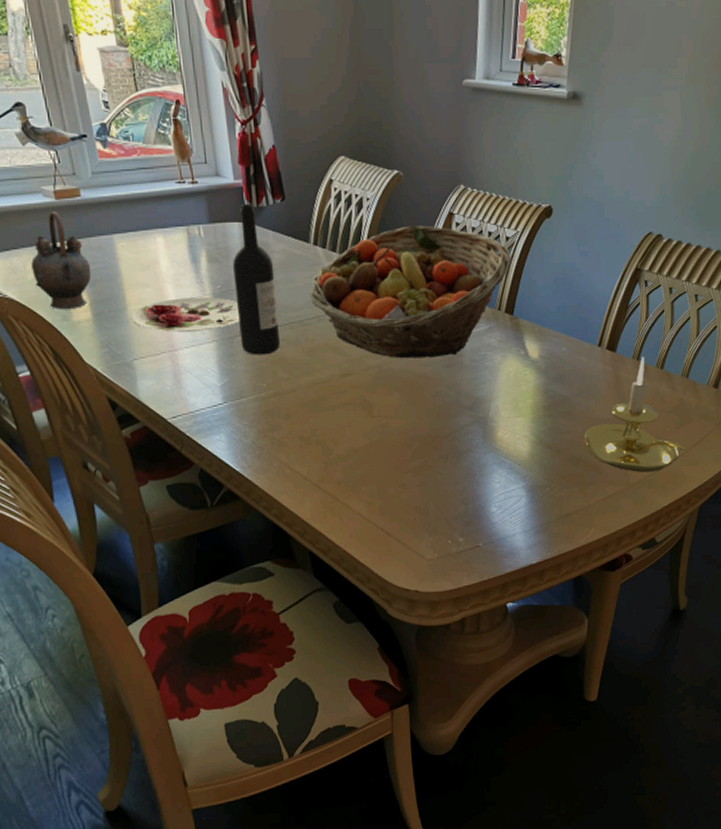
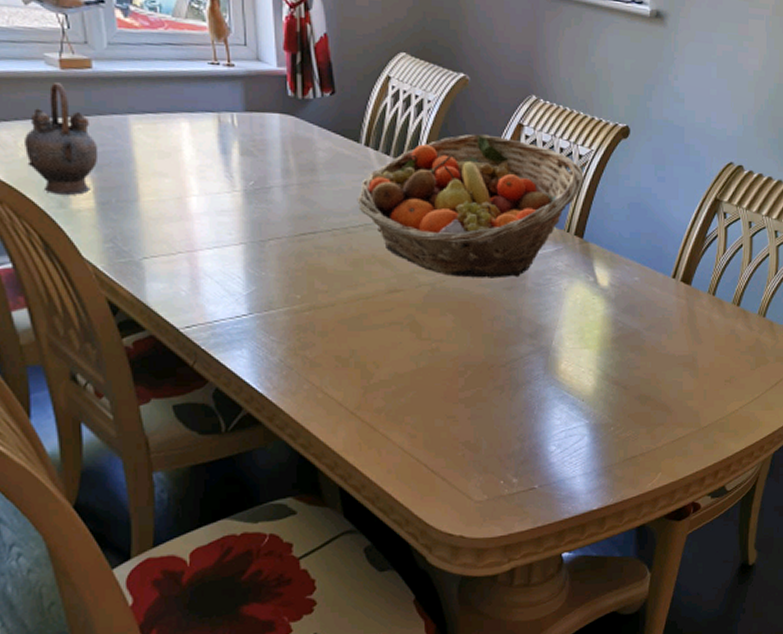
plate: present [132,297,240,332] -> none [145,192,275,231]
wine bottle: present [233,203,280,355] -> none [270,94,319,263]
candle holder: present [584,357,687,473] -> none [654,292,761,415]

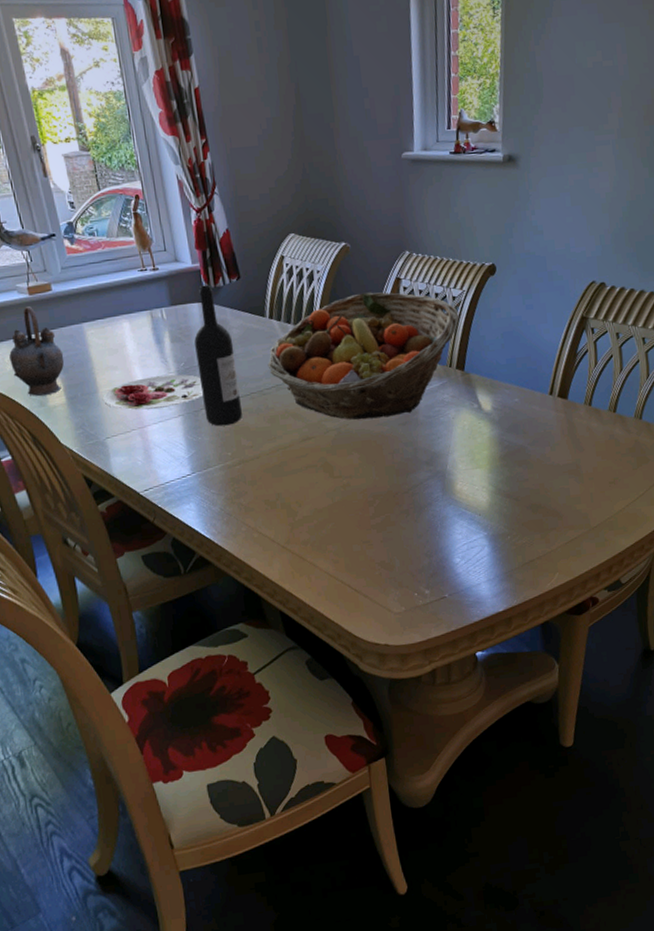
plate: none [145,192,275,231] -> present [103,374,204,410]
wine bottle: none [270,94,319,263] -> present [194,284,242,427]

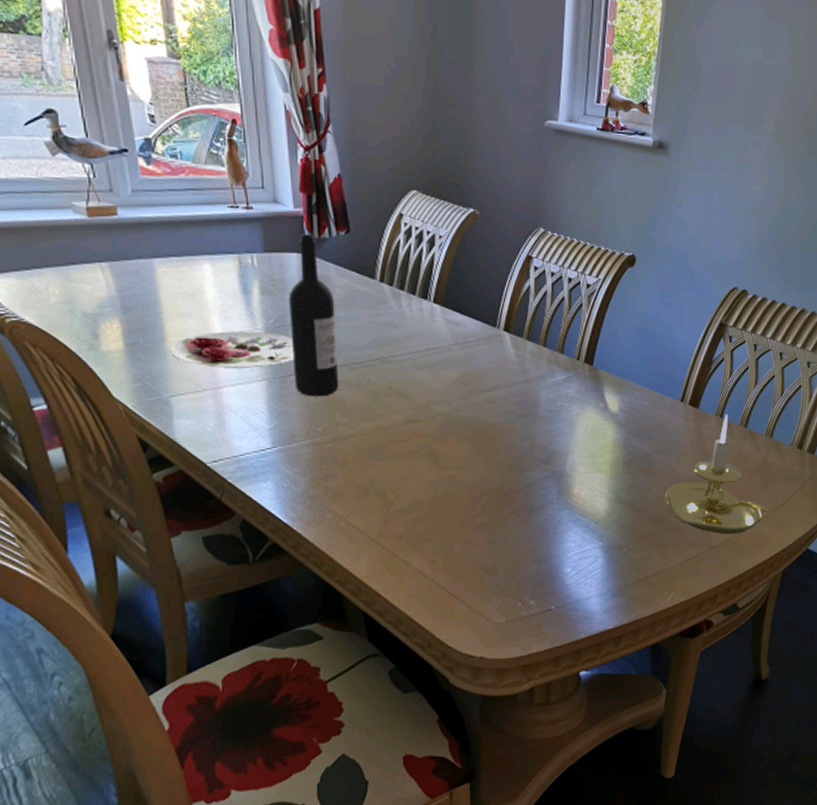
teapot: present [9,305,65,396] -> none [55,229,126,337]
fruit basket: present [267,292,460,420] -> none [373,267,592,407]
candle holder: none [541,402,646,516] -> present [664,414,770,535]

